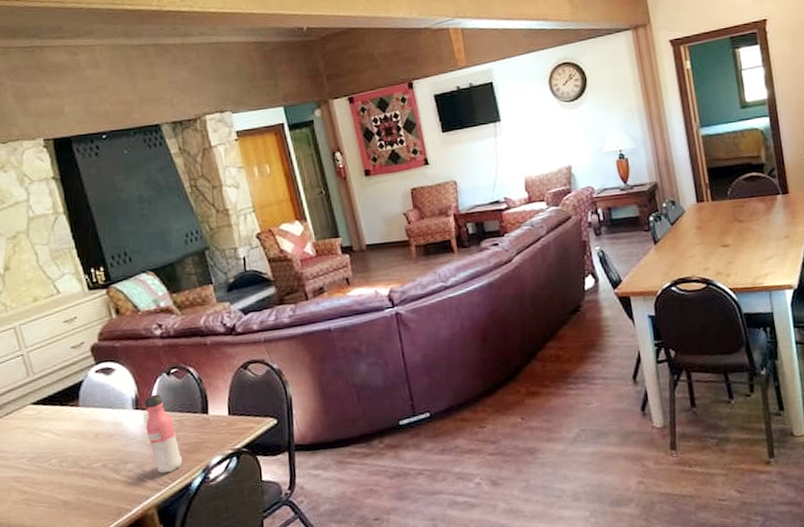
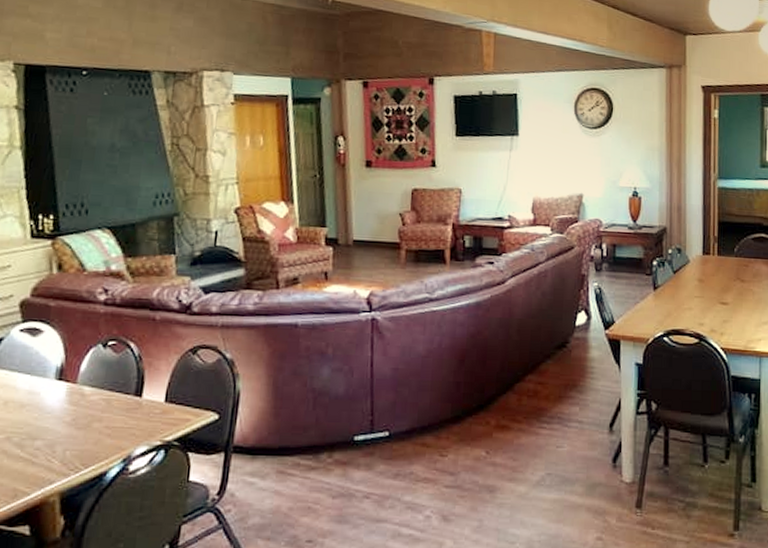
water bottle: present [144,394,183,474] -> none [66,366,102,458]

